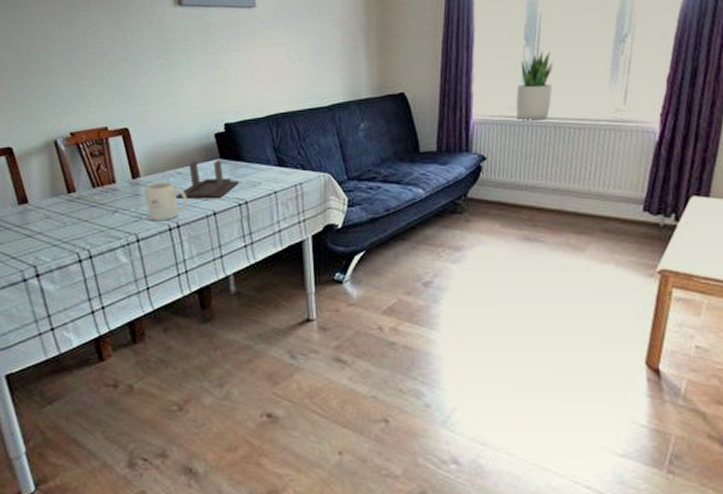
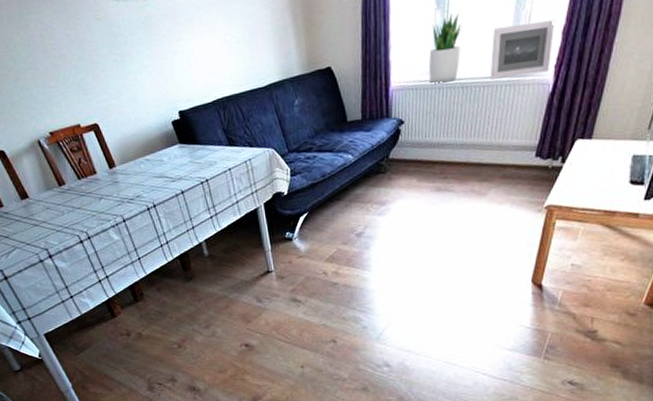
mug: present [145,182,188,221] -> none [122,168,159,203]
napkin holder: present [176,160,240,198] -> none [148,145,199,182]
picture frame: none [586,68,659,122] -> present [490,20,555,80]

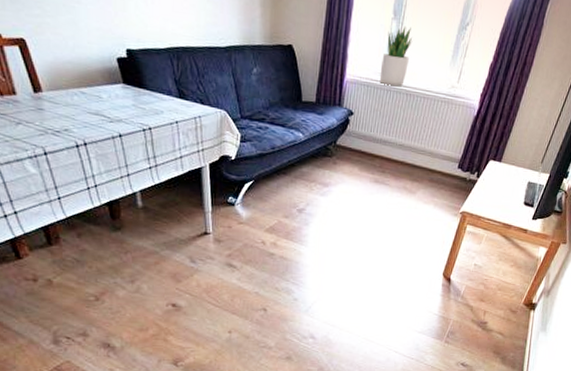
picture frame: present [490,20,555,80] -> none [430,50,486,99]

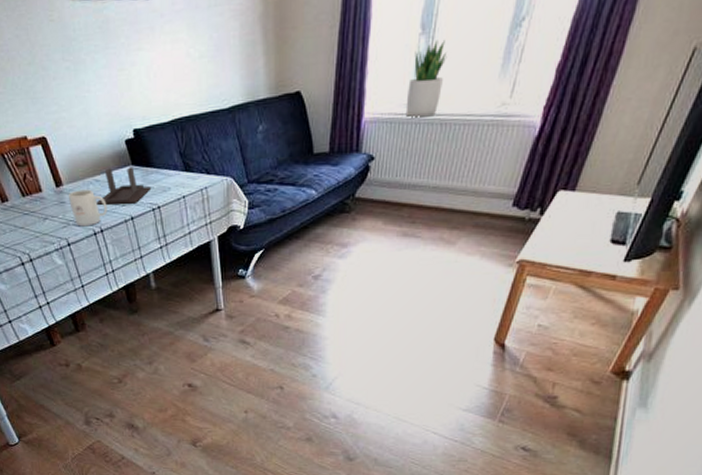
mug: none [49,99,93,138] -> present [69,189,107,227]
napkin holder: none [81,82,143,121] -> present [96,167,152,205]

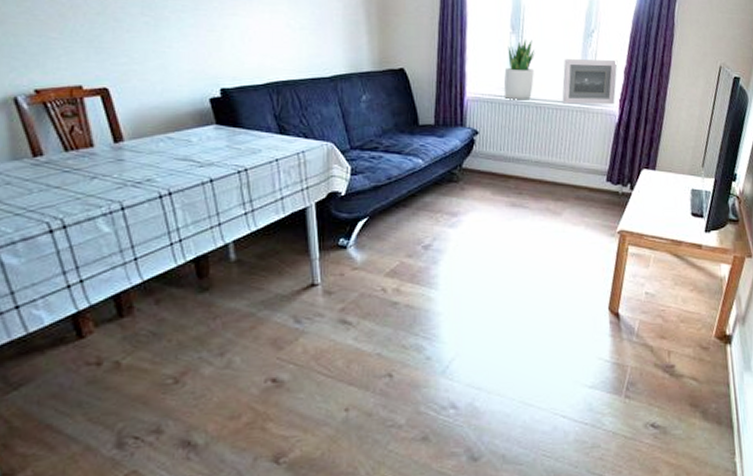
mug: present [69,189,107,227] -> none [130,147,180,188]
napkin holder: present [96,167,152,205] -> none [166,125,238,164]
picture frame: none [472,55,550,118] -> present [562,59,618,105]

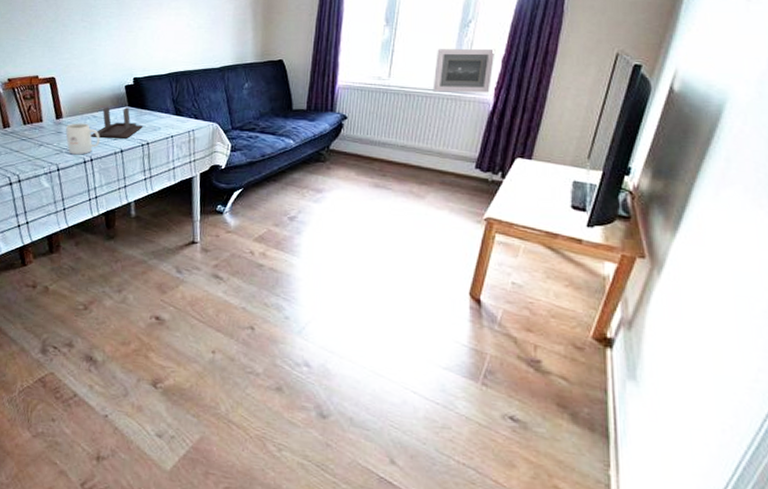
mug: none [130,147,180,188] -> present [65,123,100,155]
napkin holder: none [166,125,238,164] -> present [90,107,143,138]
planter: present [503,39,536,100] -> none [374,31,408,88]

